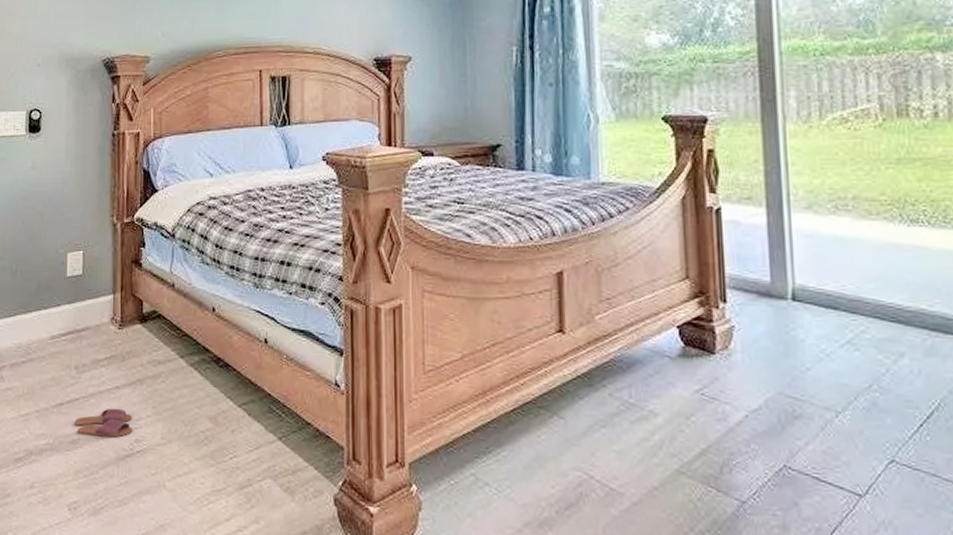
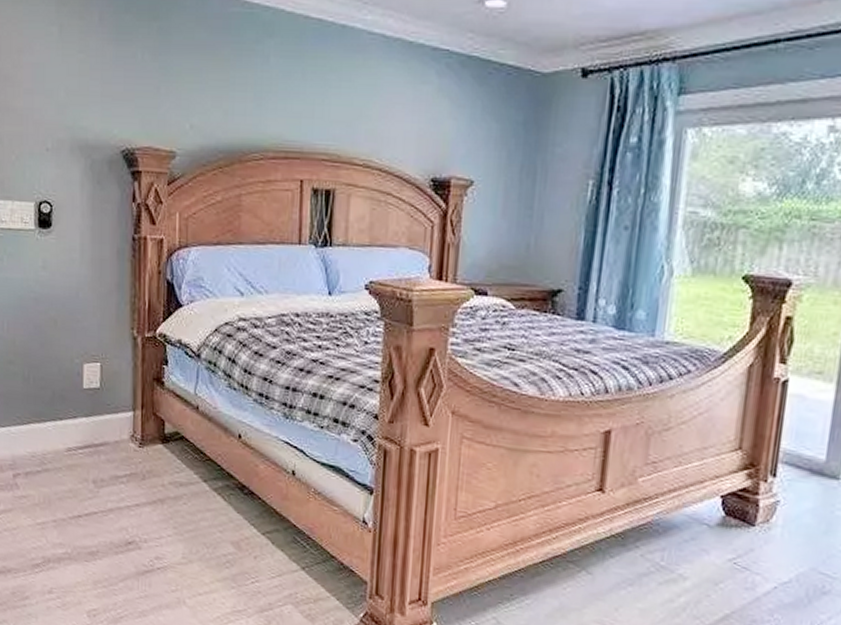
slippers: present [74,408,133,438] -> none [93,524,153,553]

